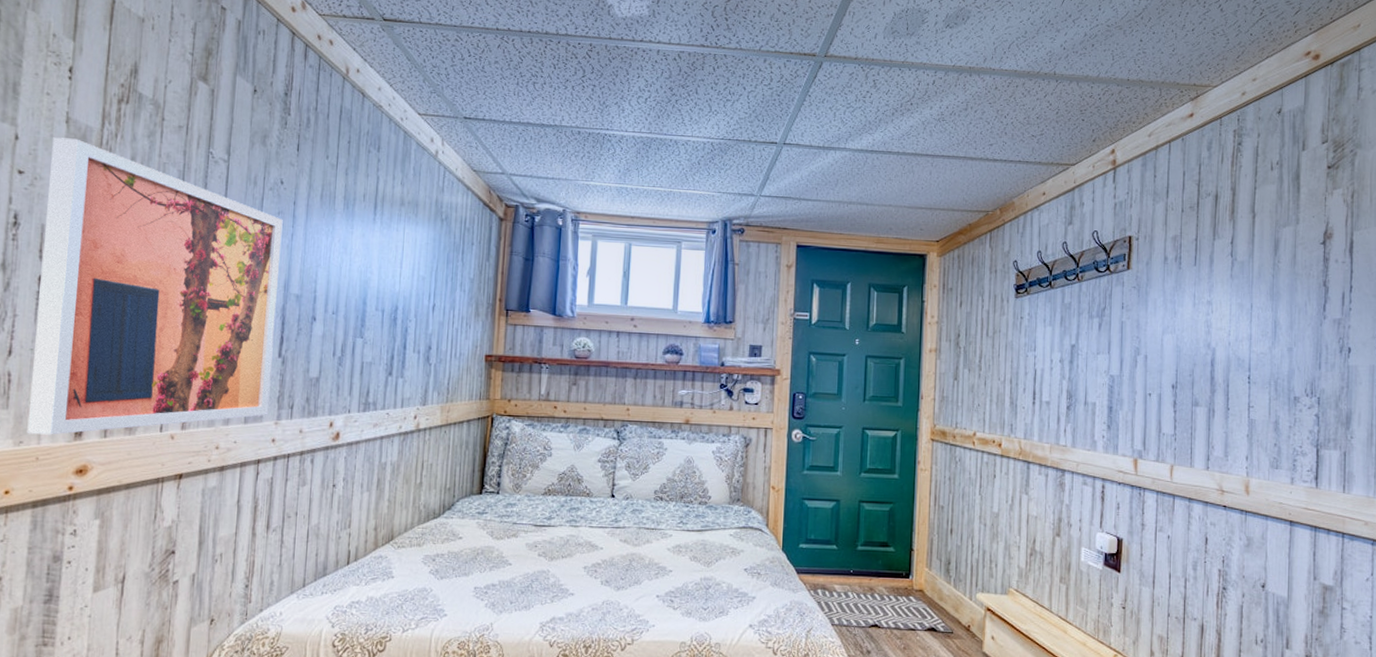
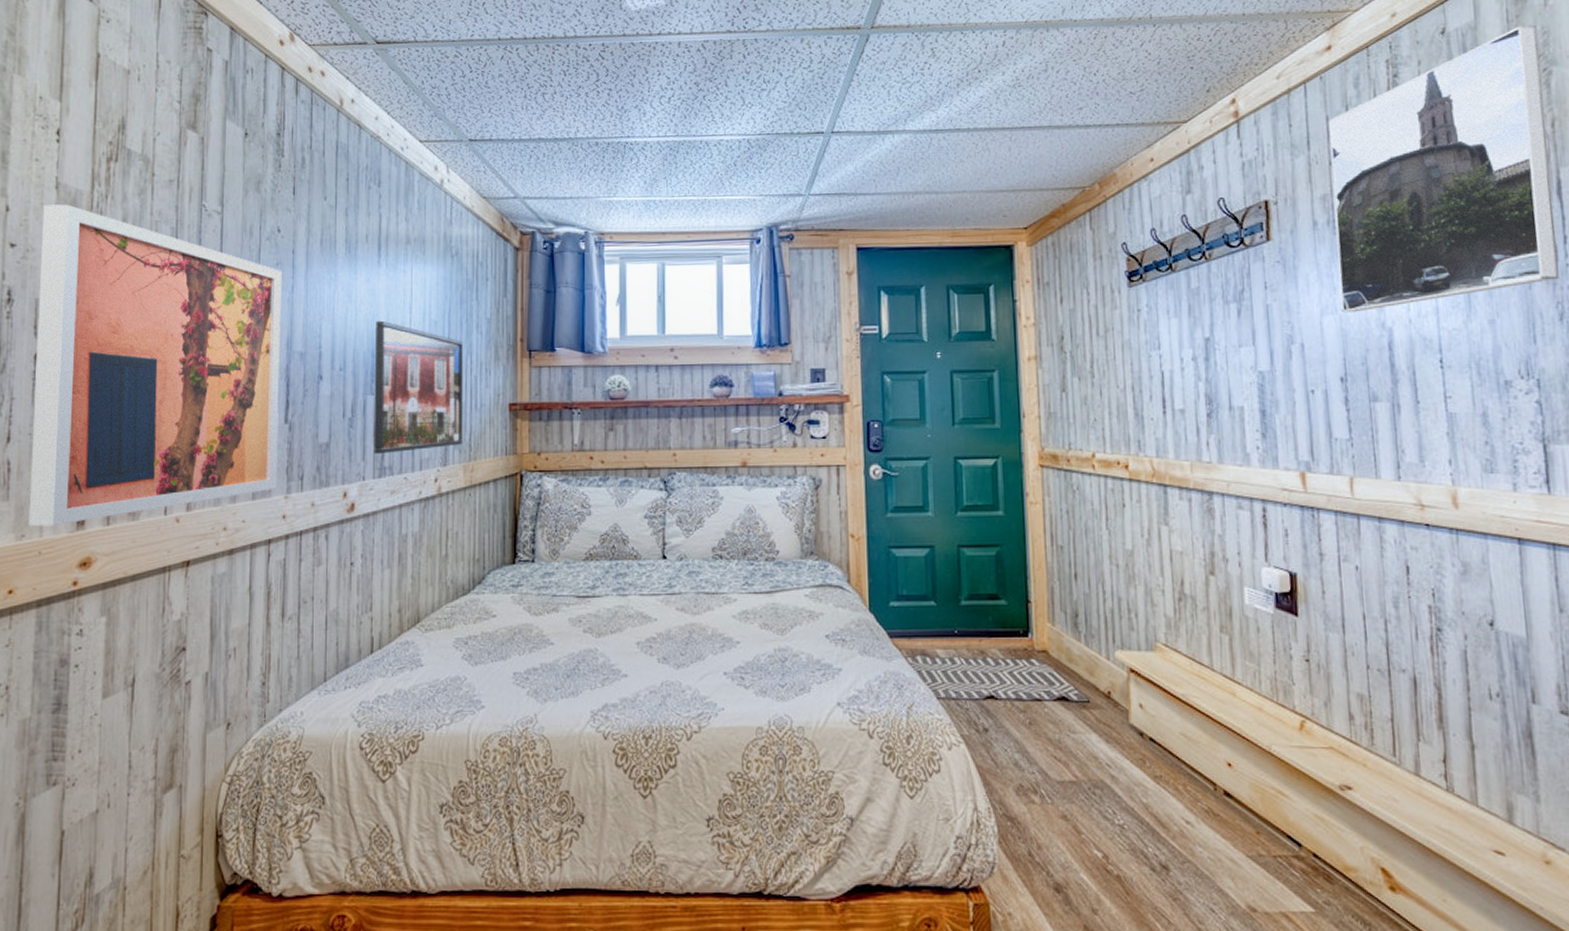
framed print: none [360,272,448,391] -> present [374,320,464,454]
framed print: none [1179,113,1349,334] -> present [1328,24,1559,313]

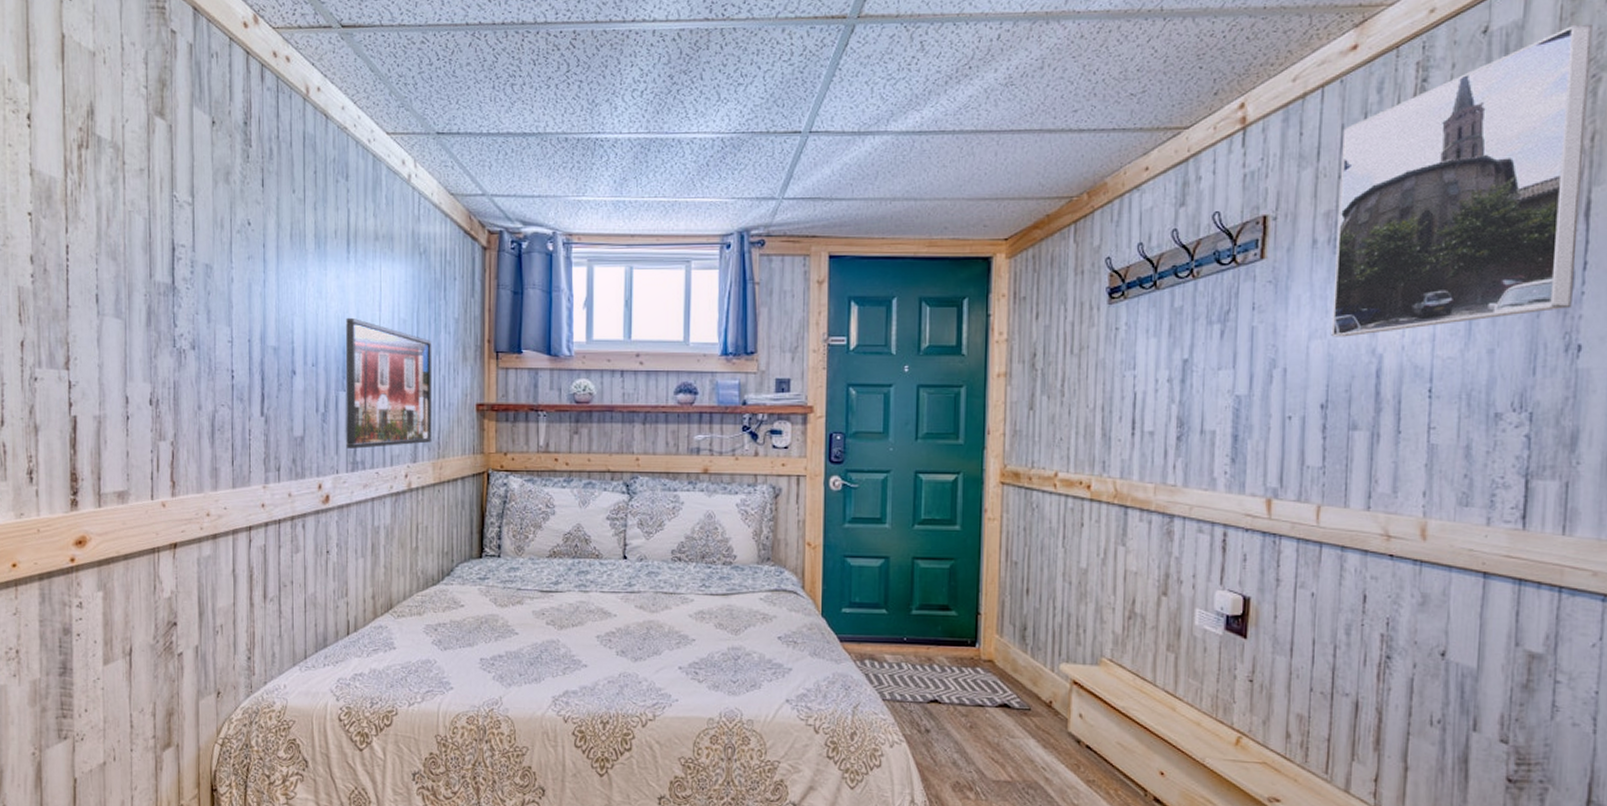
wall art: present [28,204,282,527] -> none [19,191,256,506]

